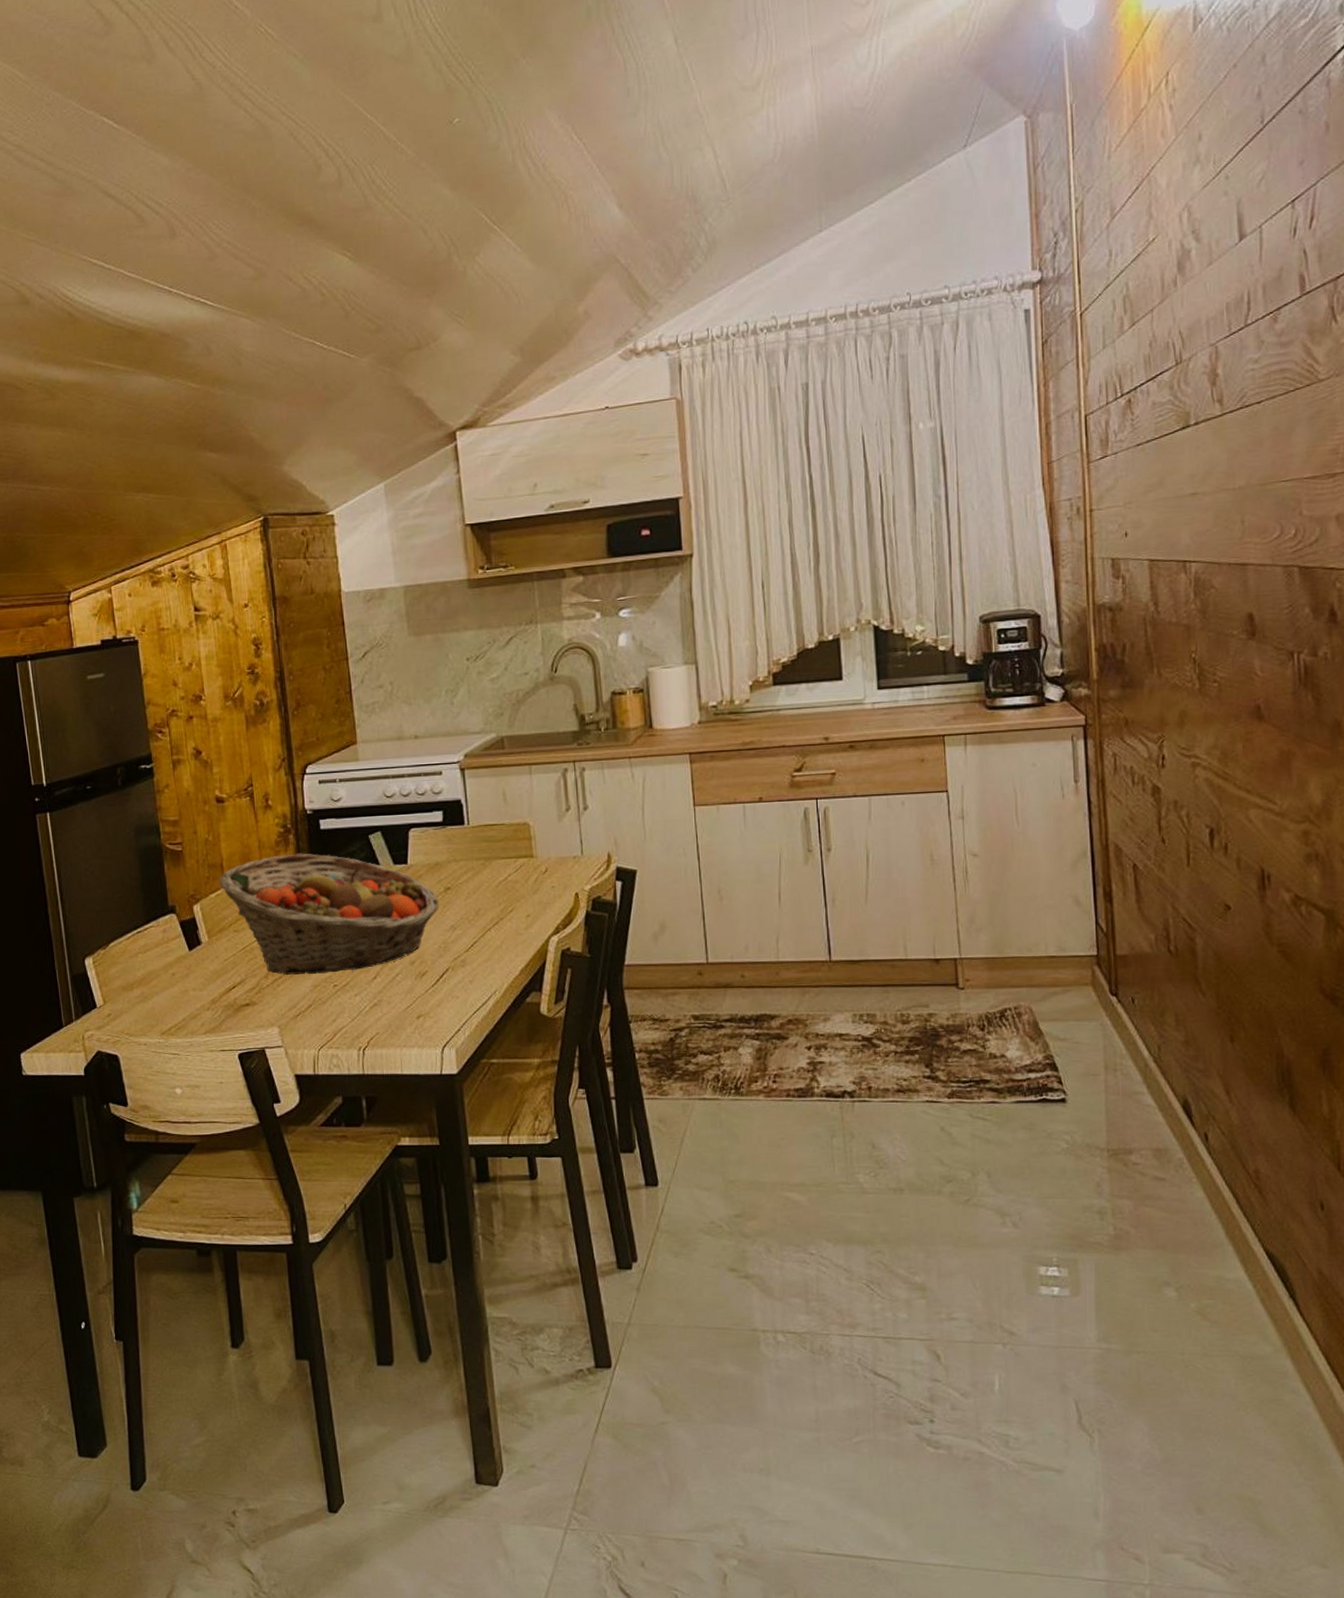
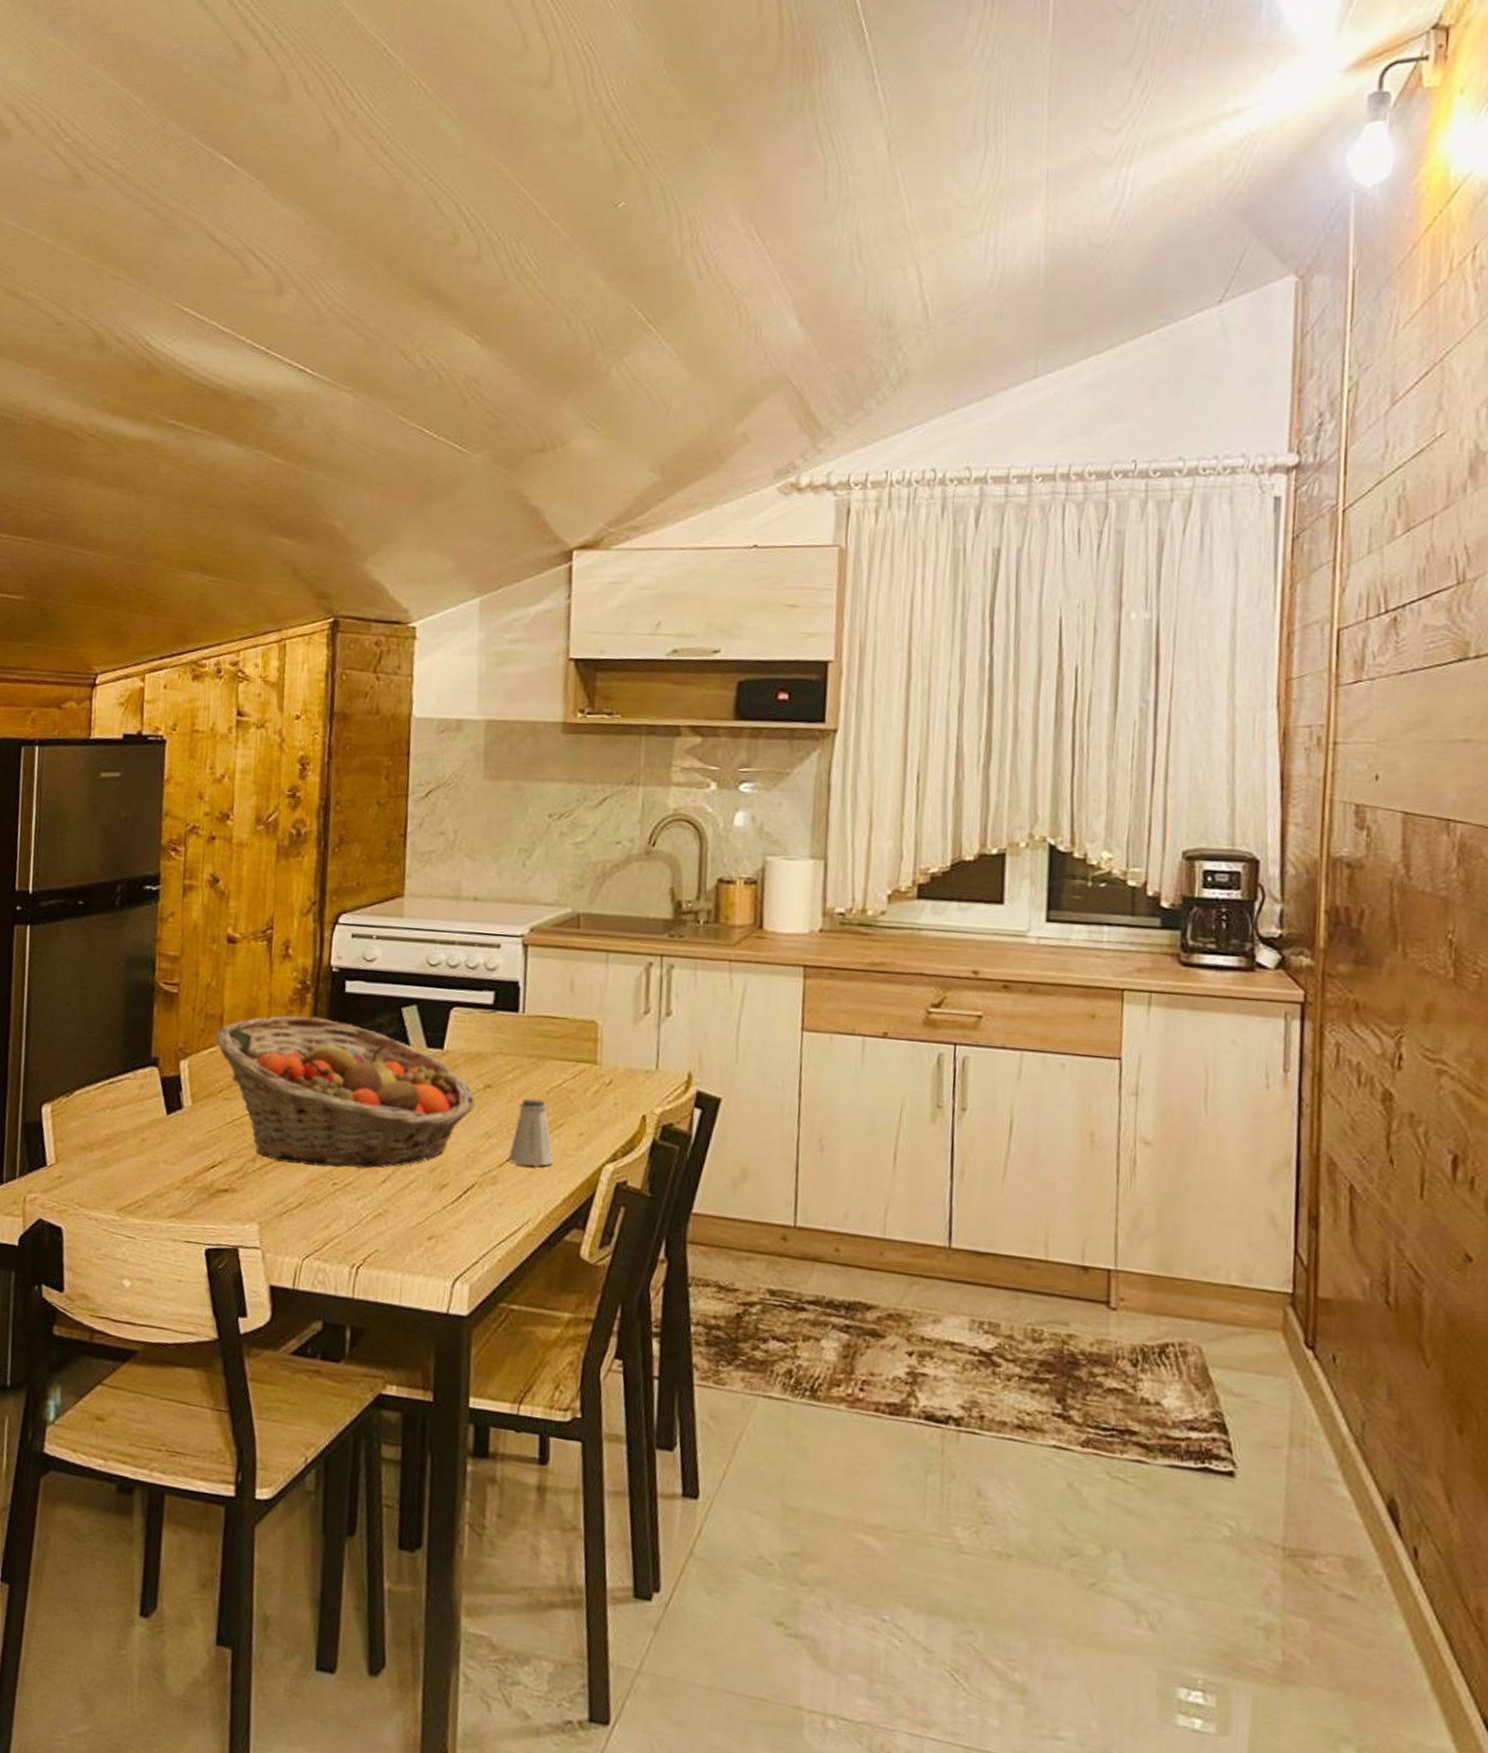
saltshaker: none [472,893,510,947] -> present [508,1098,554,1167]

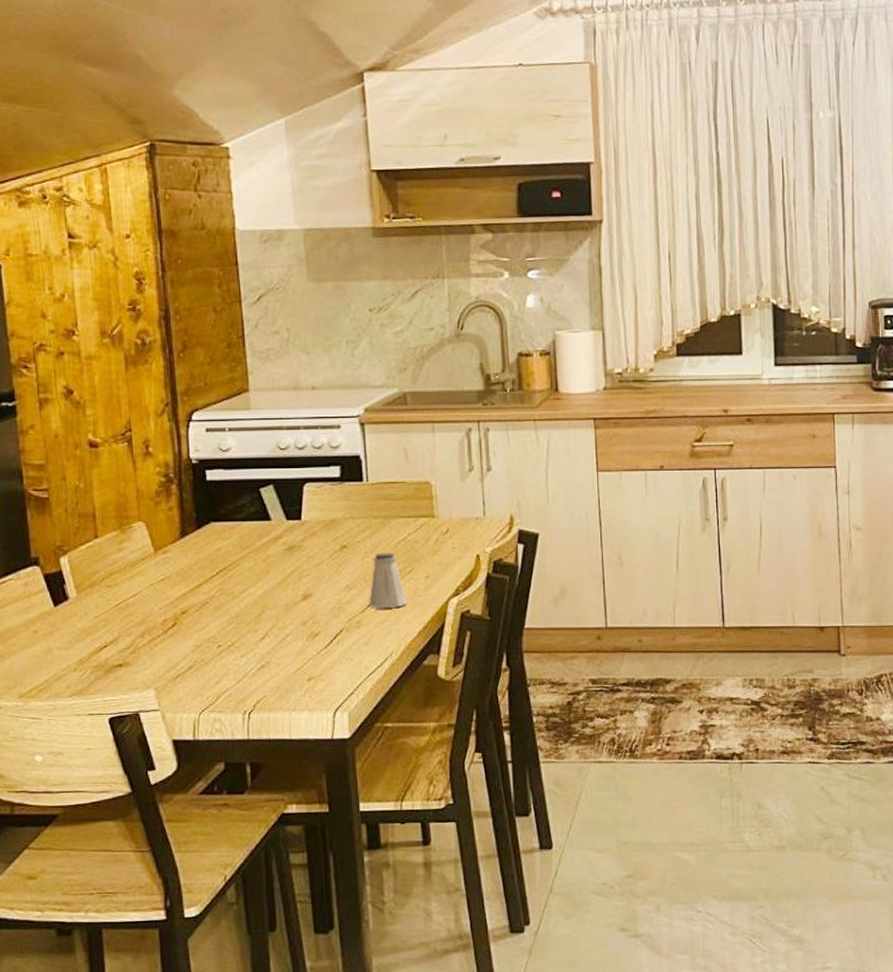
fruit basket: present [215,1015,476,1169] -> none [90,505,335,635]

